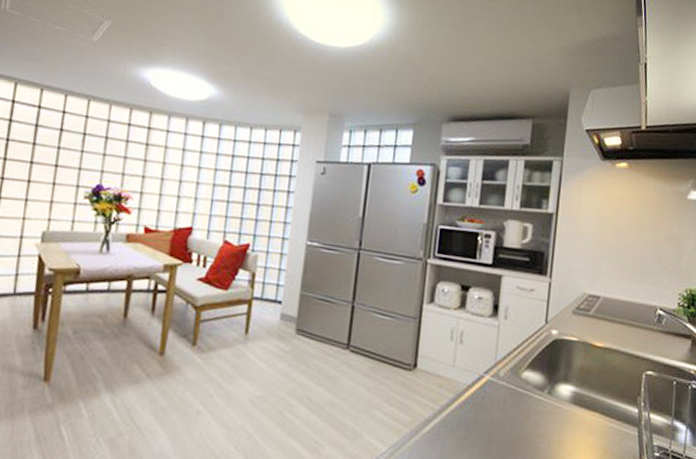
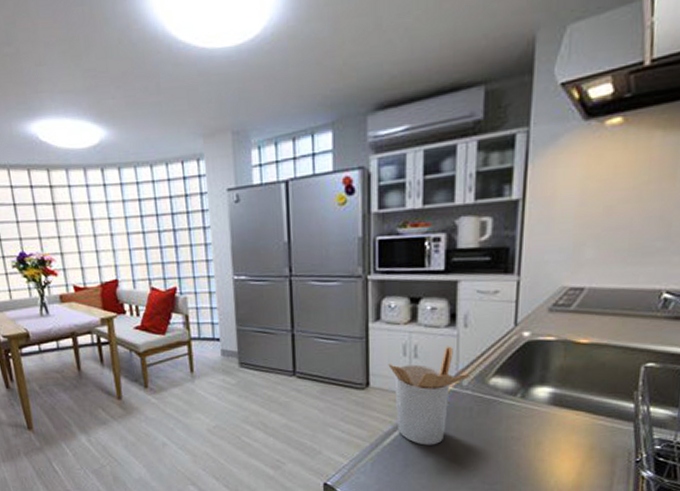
utensil holder: none [436,335,507,437] -> present [388,346,470,446]

